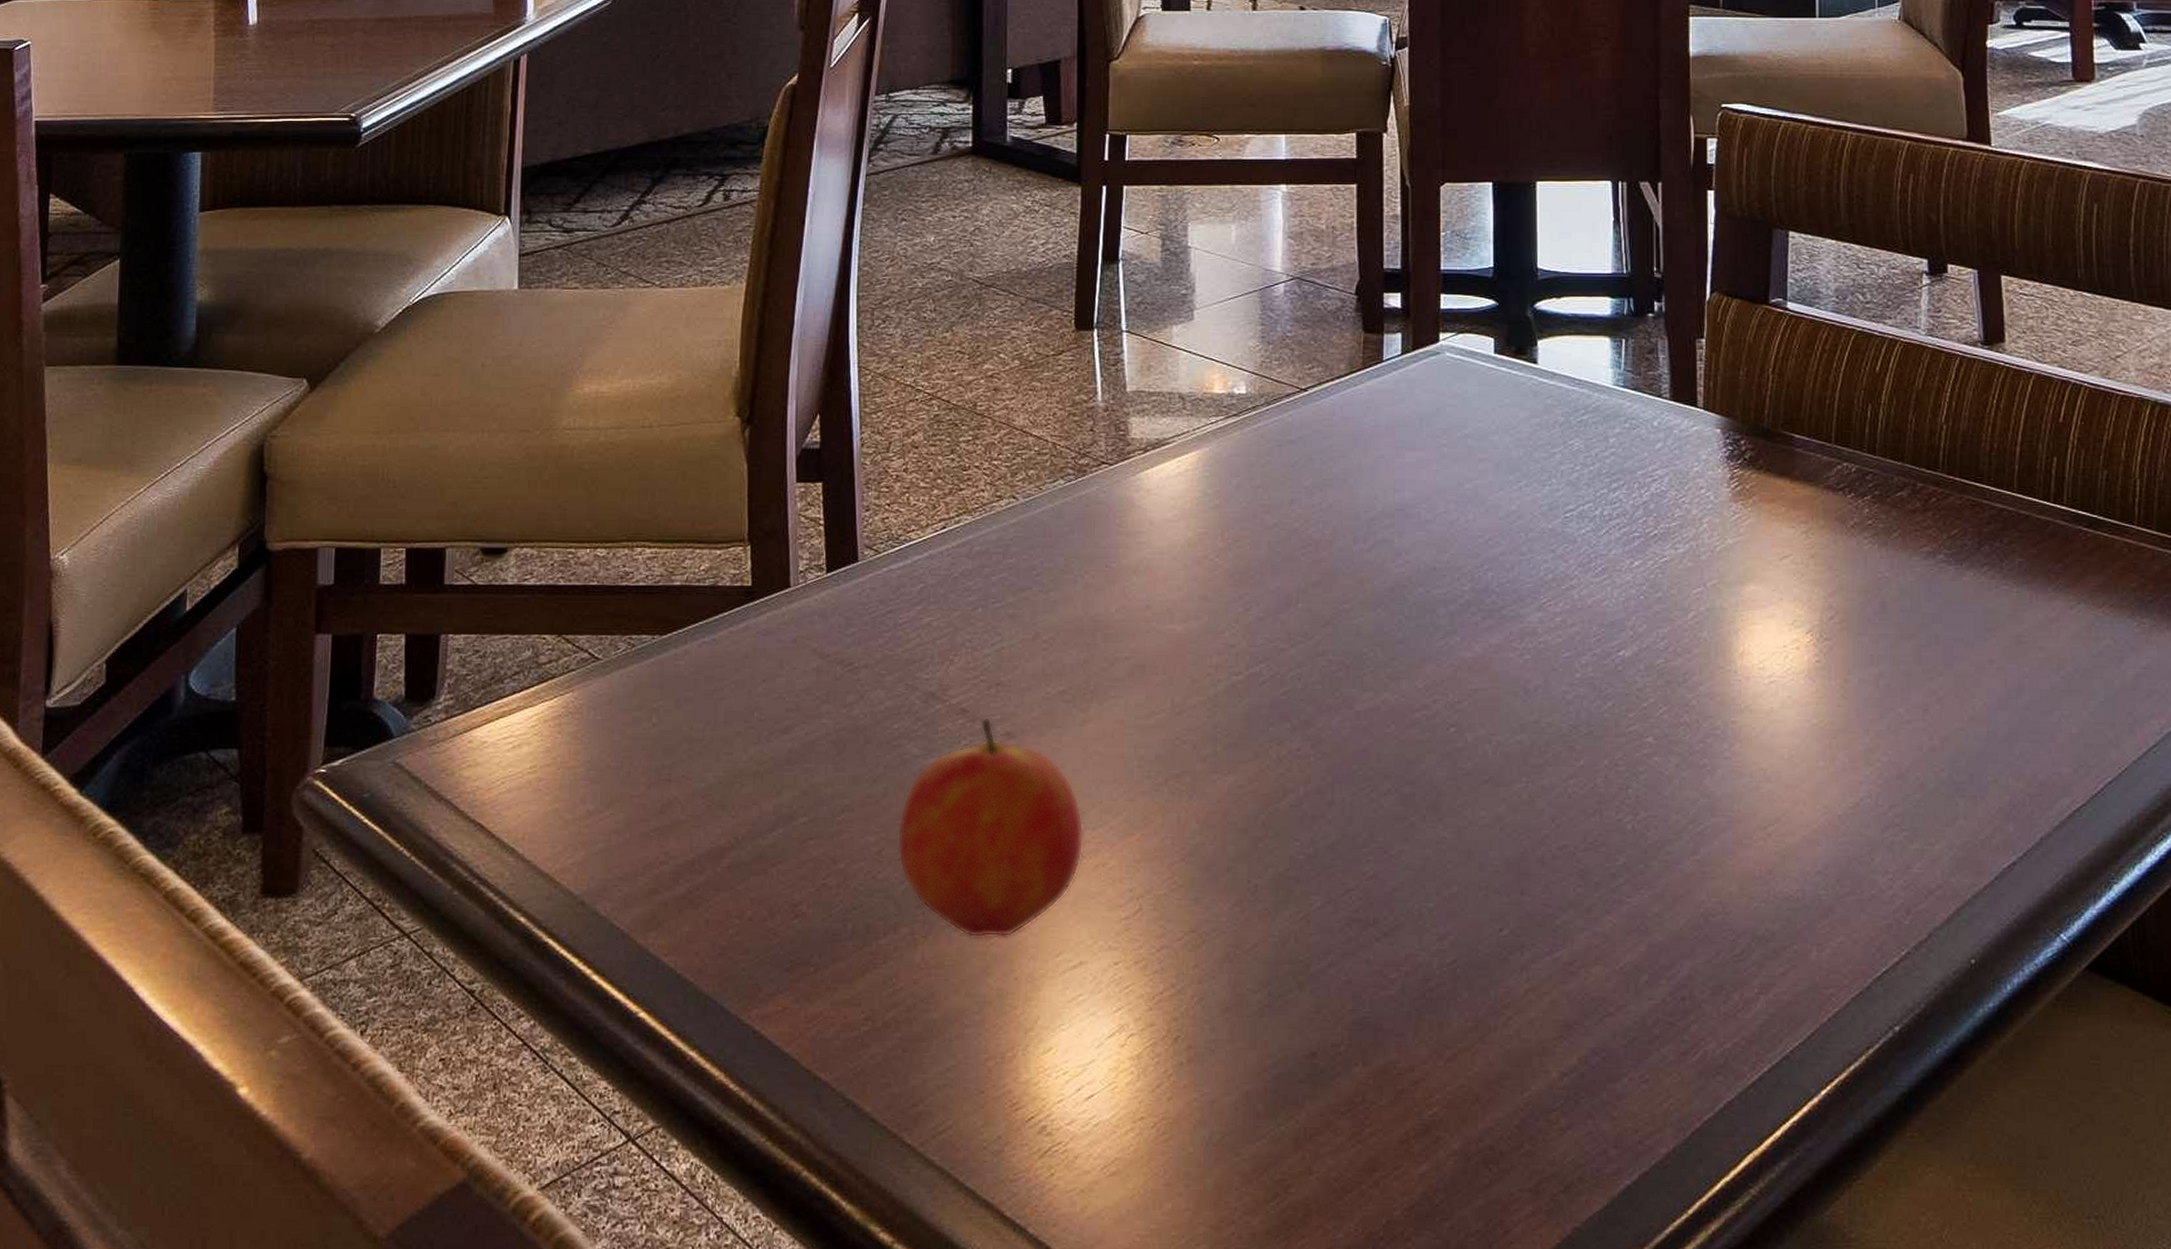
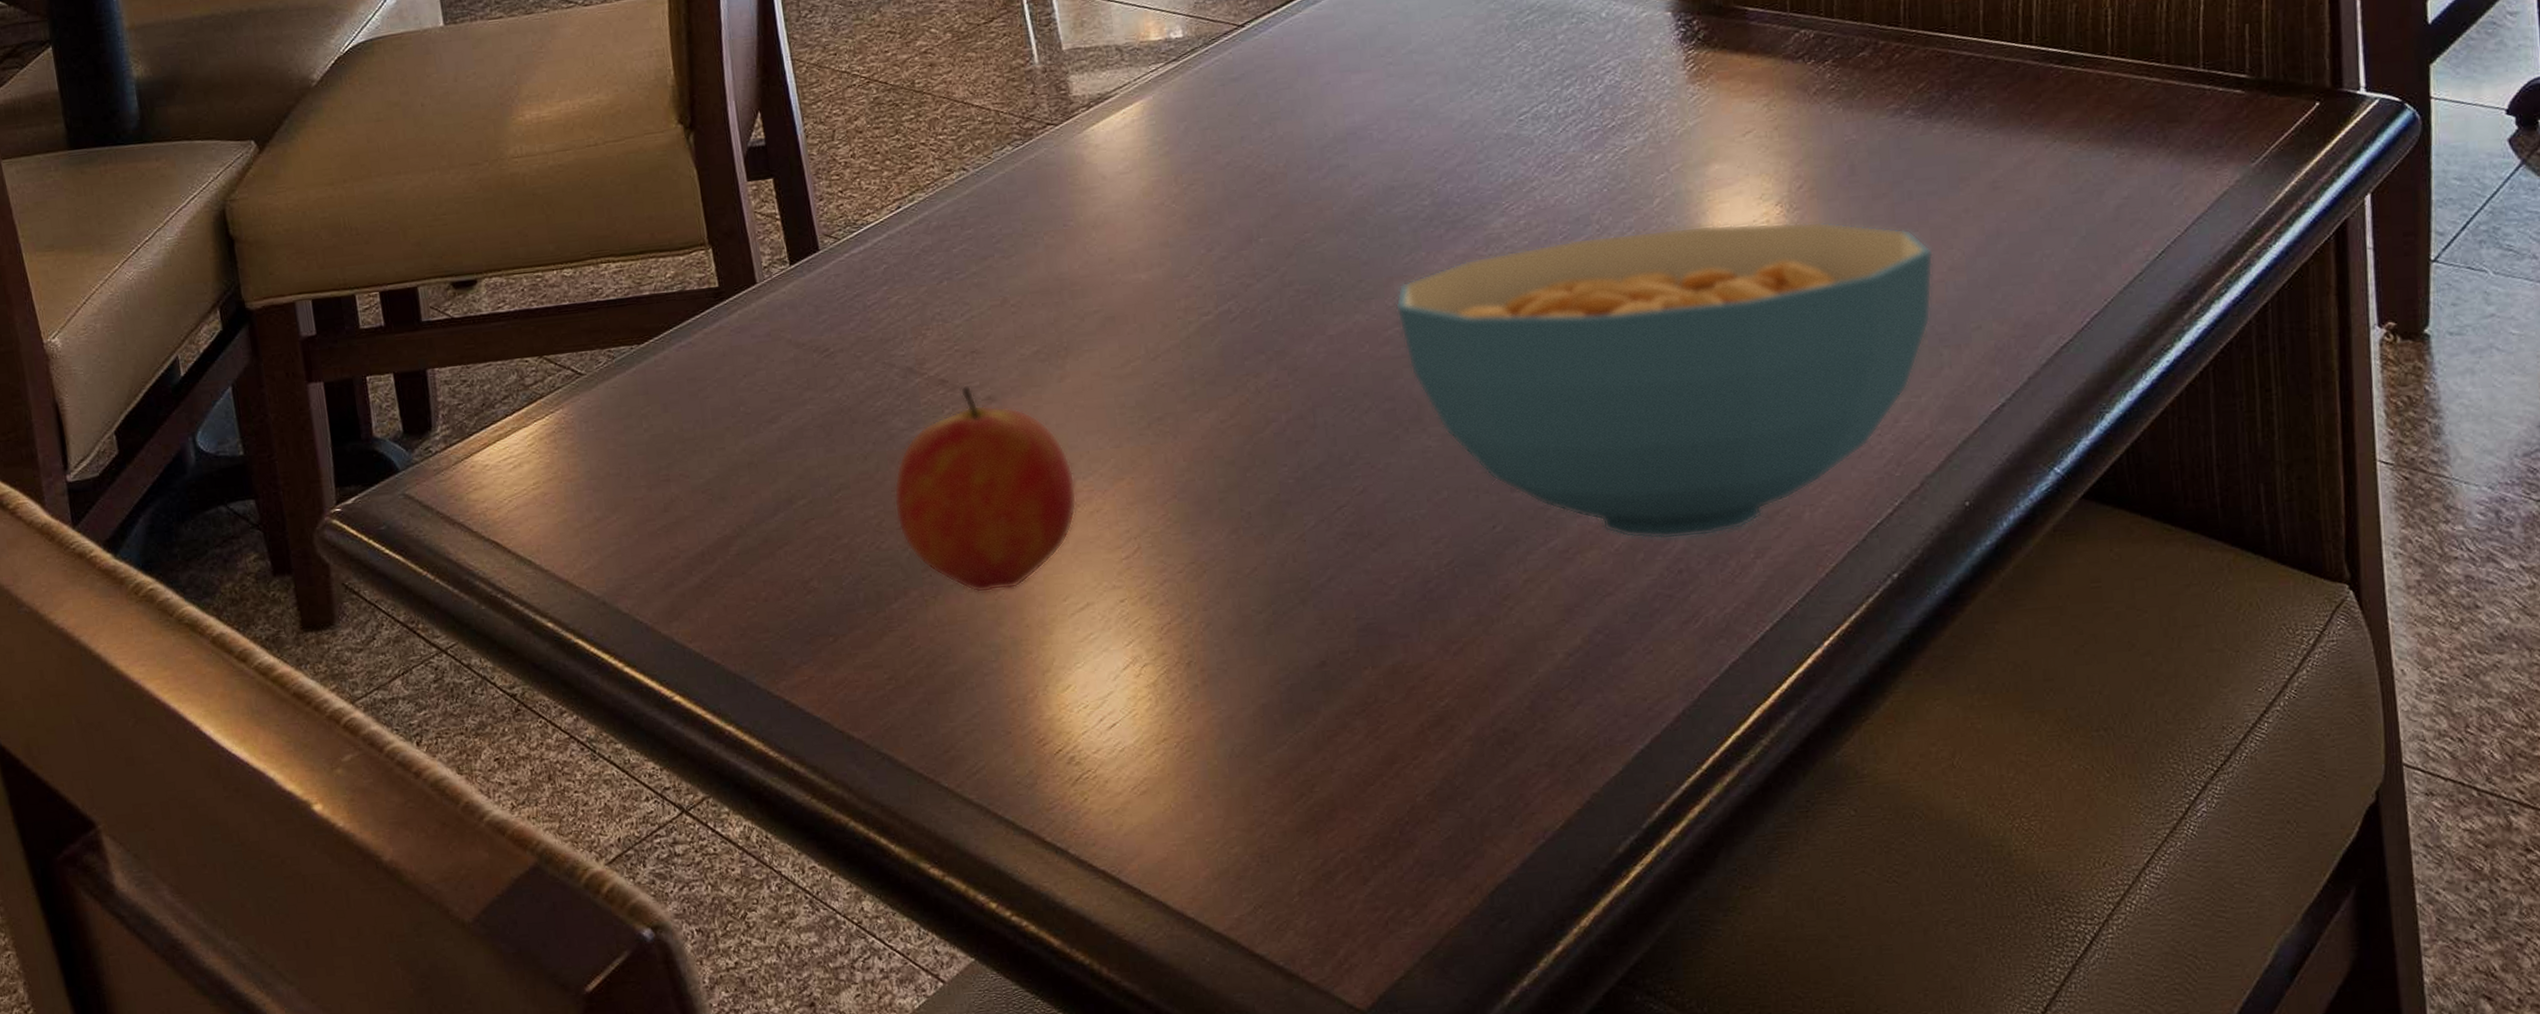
cereal bowl: none [1424,643,1956,965] -> present [1395,221,1934,540]

